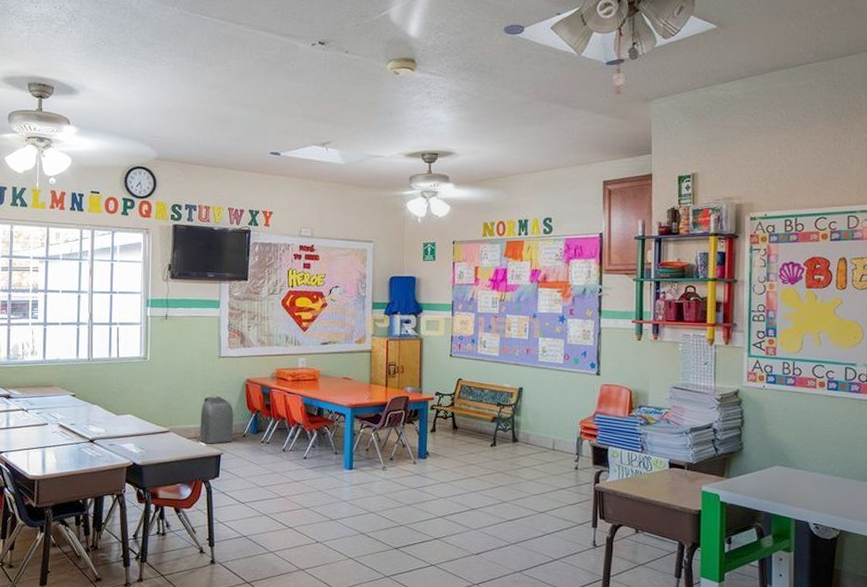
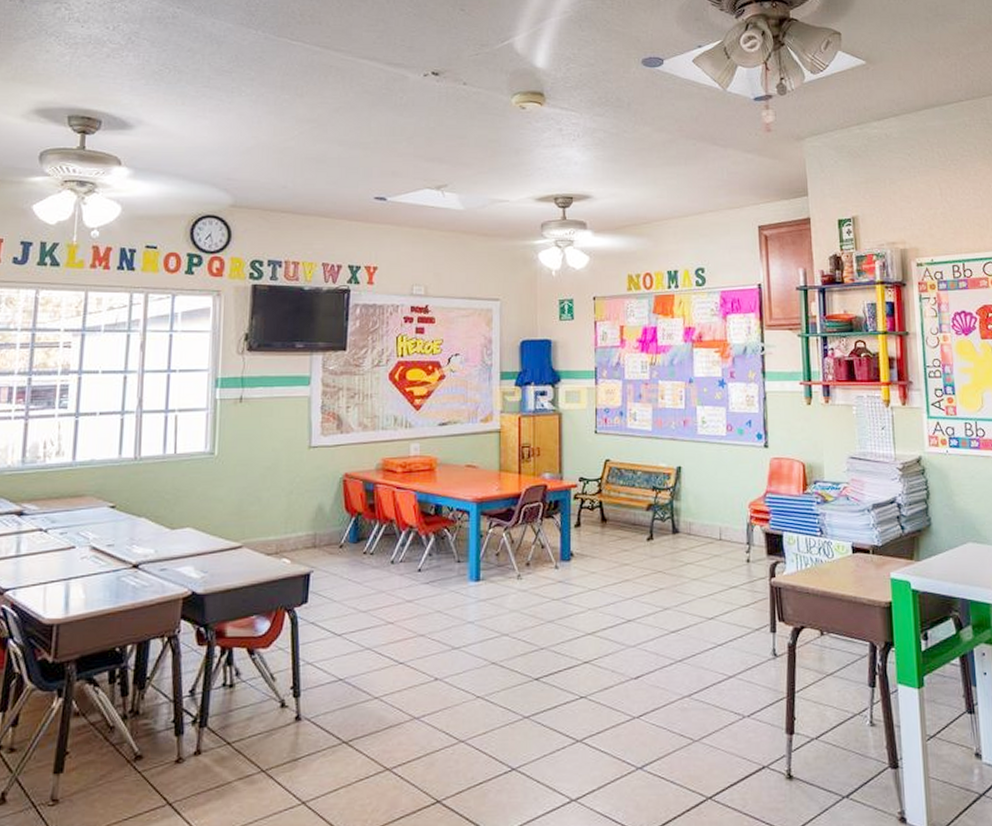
backpack: present [199,395,234,444] -> none [282,495,327,560]

